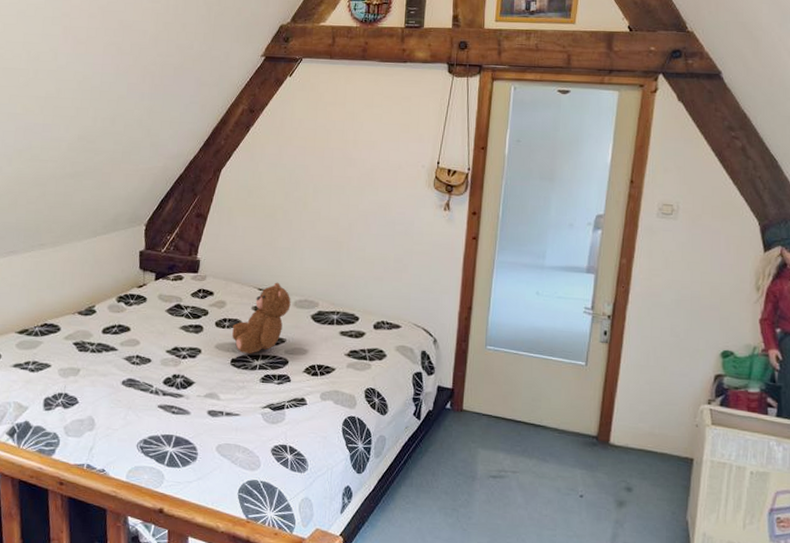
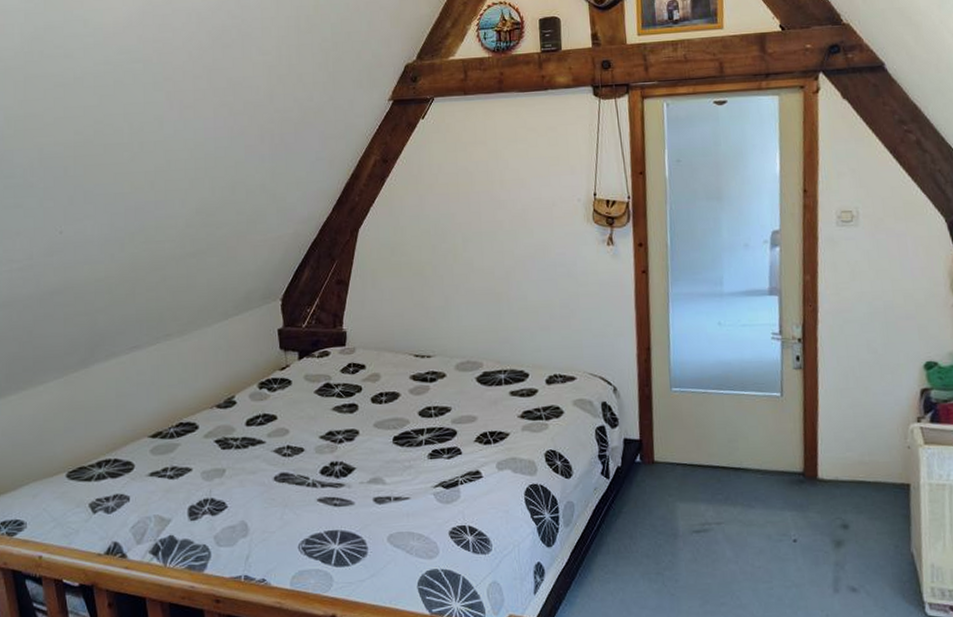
teddy bear: present [232,282,291,354] -> none [391,345,452,429]

